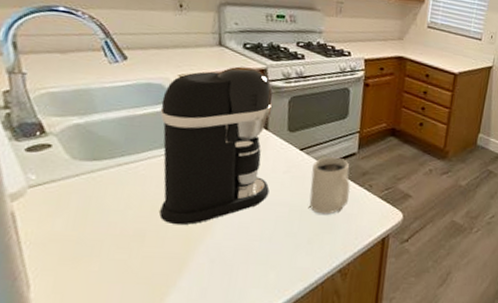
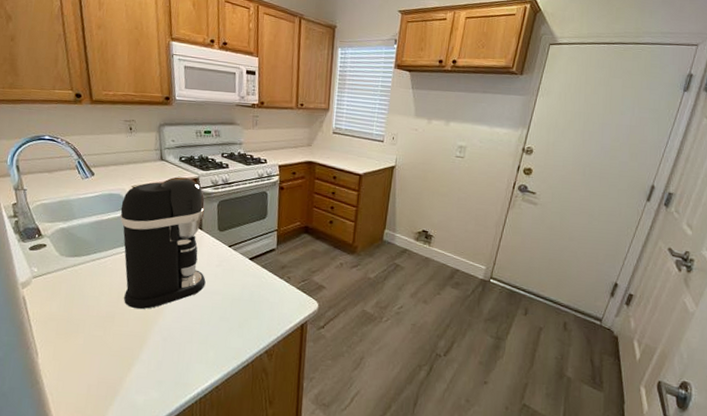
mug: present [309,156,351,215] -> none [238,252,272,303]

